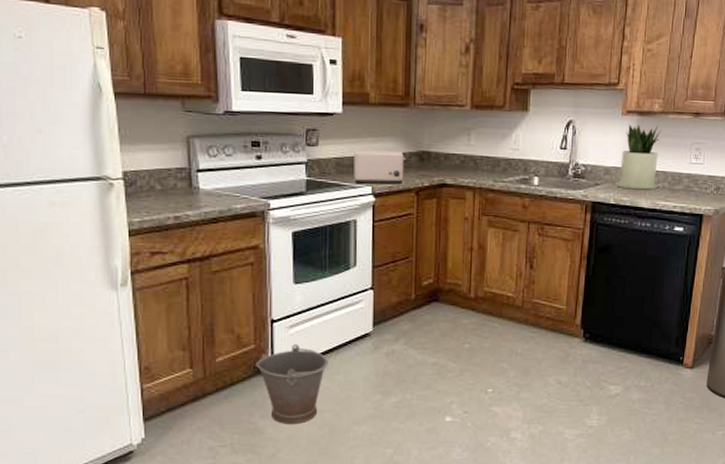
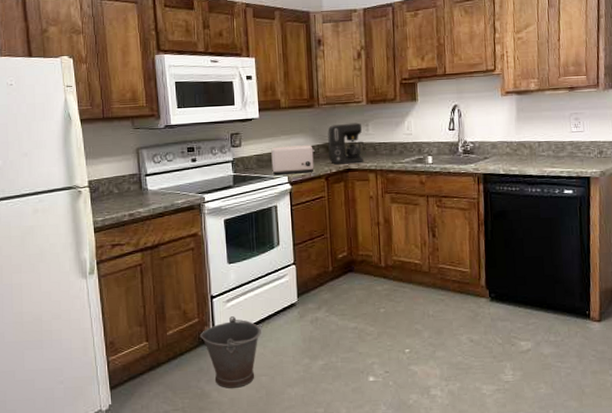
coffee maker: none [422,129,464,178] -> present [327,122,365,165]
planter: present [614,125,661,190] -> none [502,102,544,160]

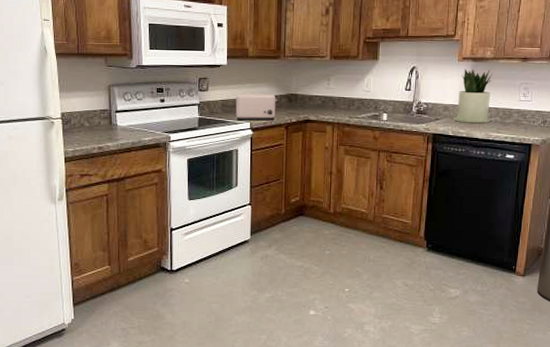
bucket: present [200,316,261,388] -> none [159,248,215,312]
coffee maker: present [327,122,365,165] -> none [290,76,325,115]
planter: none [502,102,544,160] -> present [452,69,493,124]

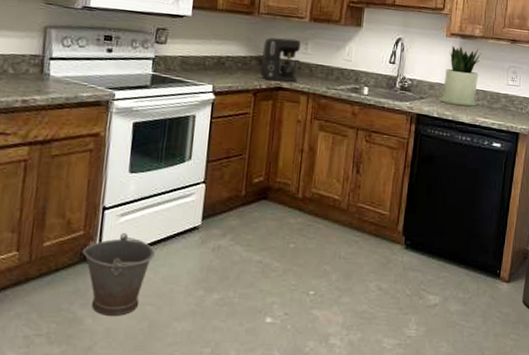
bucket: none [159,248,215,312] -> present [83,233,155,316]
toaster: present [236,93,277,121] -> none [196,50,247,84]
coffee maker: none [290,76,325,115] -> present [261,37,301,82]

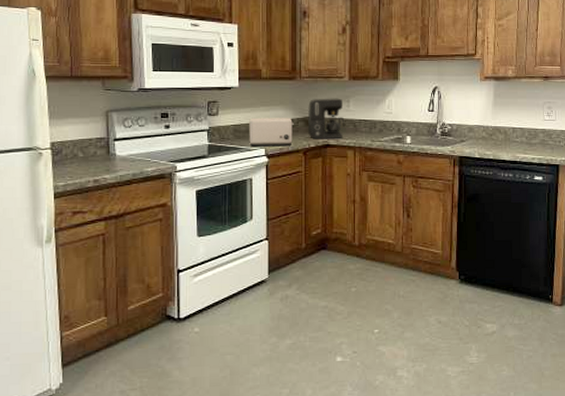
bucket: present [83,233,155,316] -> none [164,292,229,367]
toaster: none [196,50,247,84] -> present [249,117,294,147]
planter: present [438,46,481,107] -> none [478,88,518,145]

